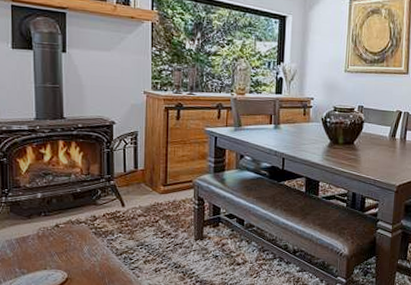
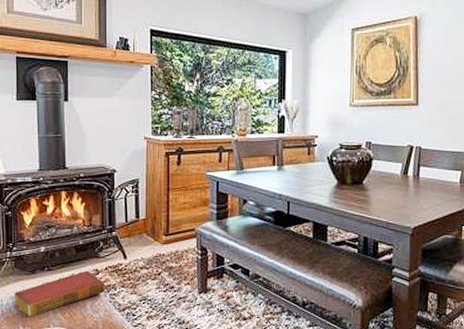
book: none [9,217,103,259] -> present [14,270,106,317]

